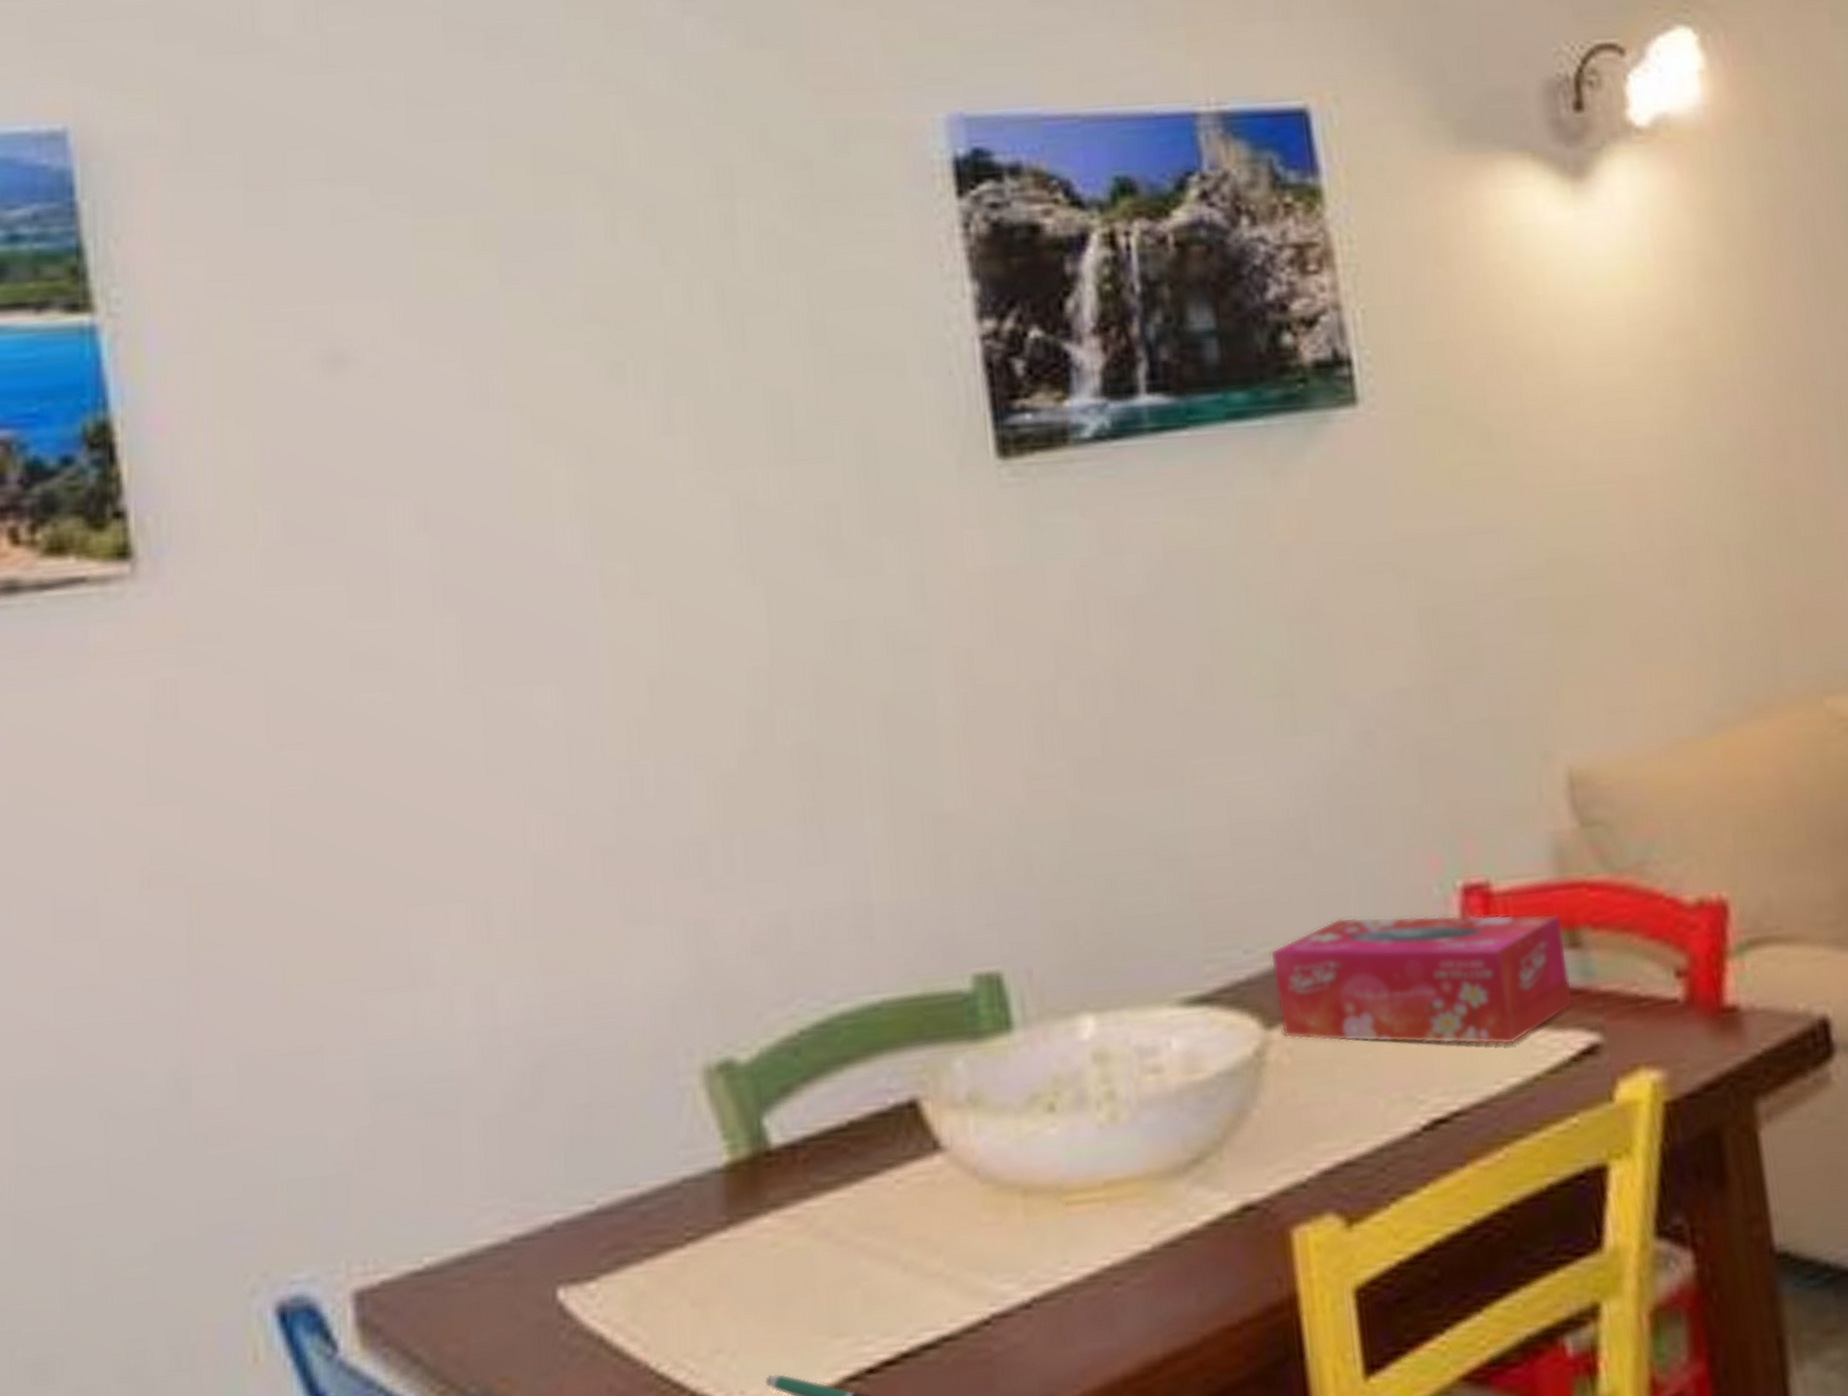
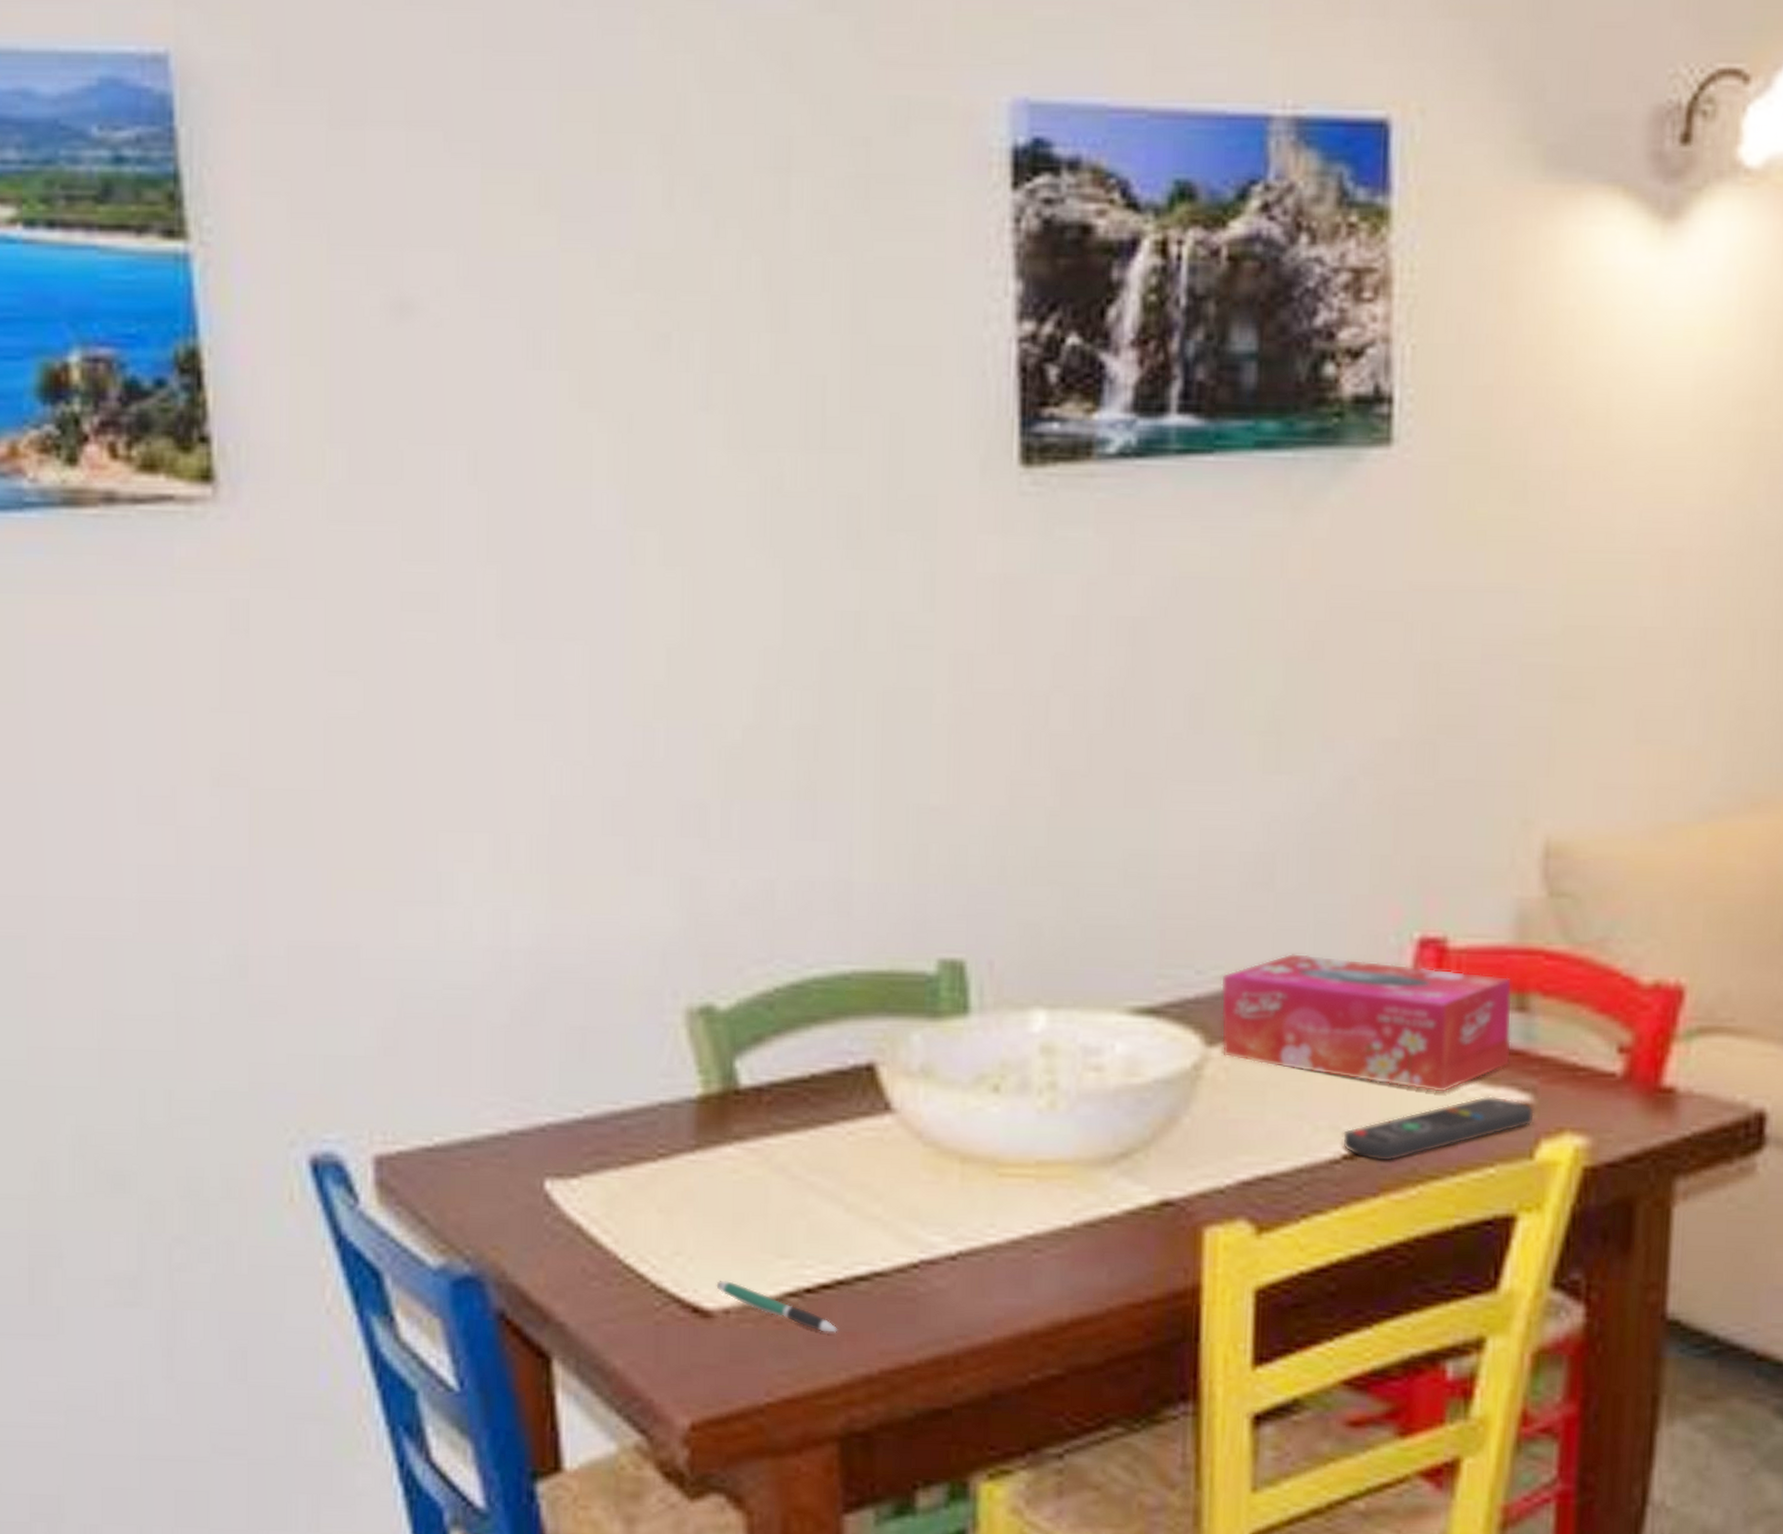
remote control: none [1418,1039,1607,1128] -> present [1342,1096,1534,1162]

